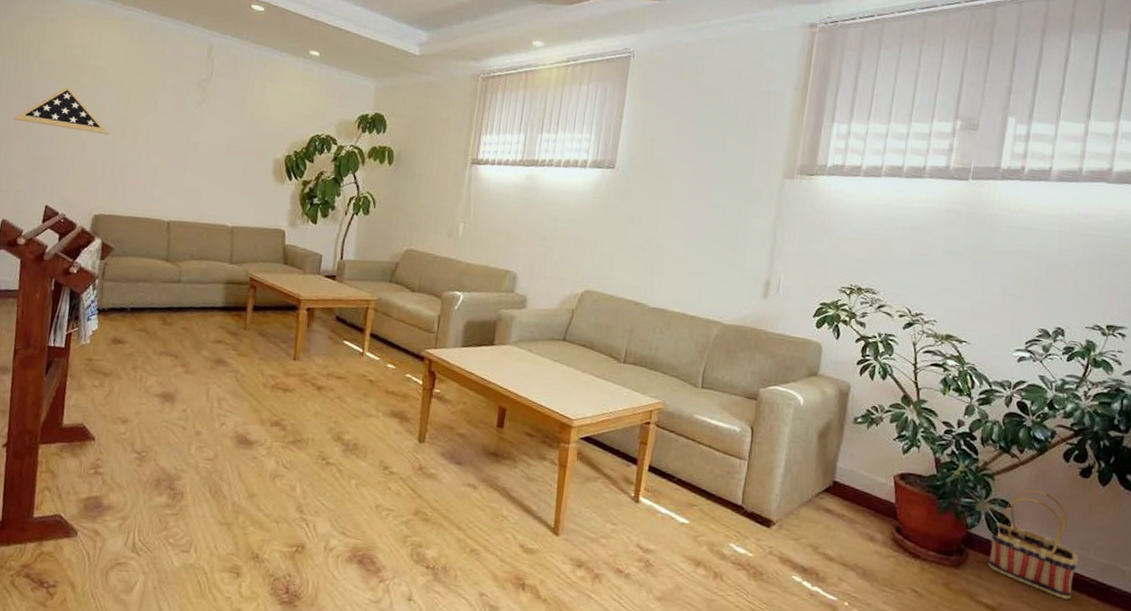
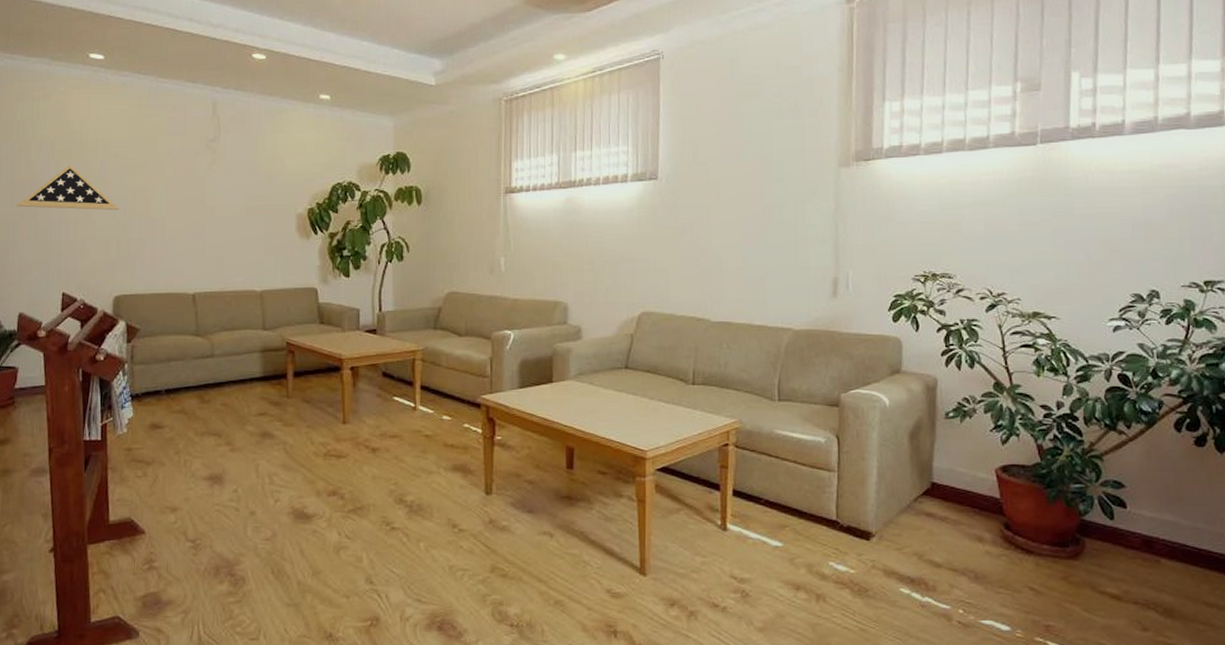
basket: present [988,489,1078,600] -> none [1107,465,1204,579]

